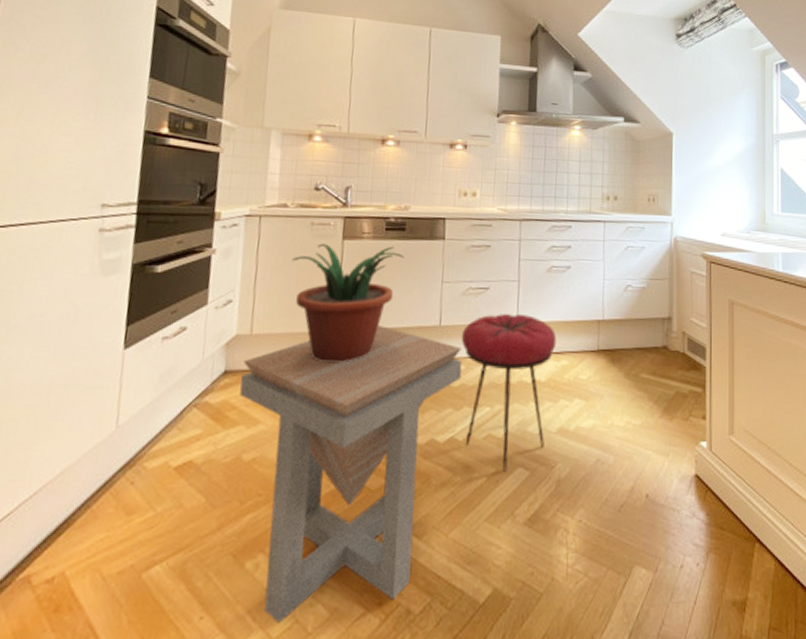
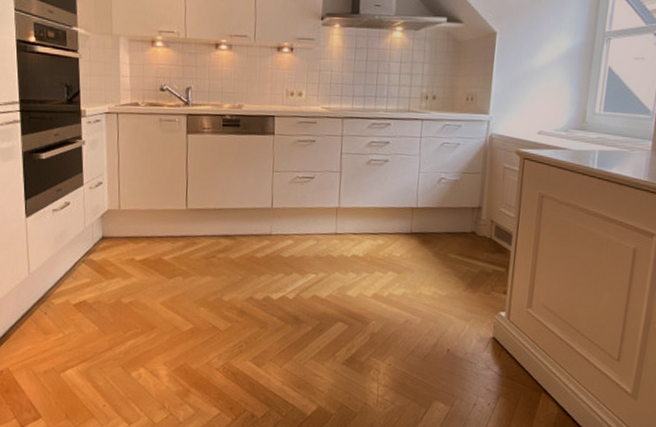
side table: present [239,326,462,624] -> none [114,206,291,415]
potted plant: present [292,243,405,364] -> none [146,137,240,235]
stool: present [461,313,557,471] -> none [290,199,374,324]

